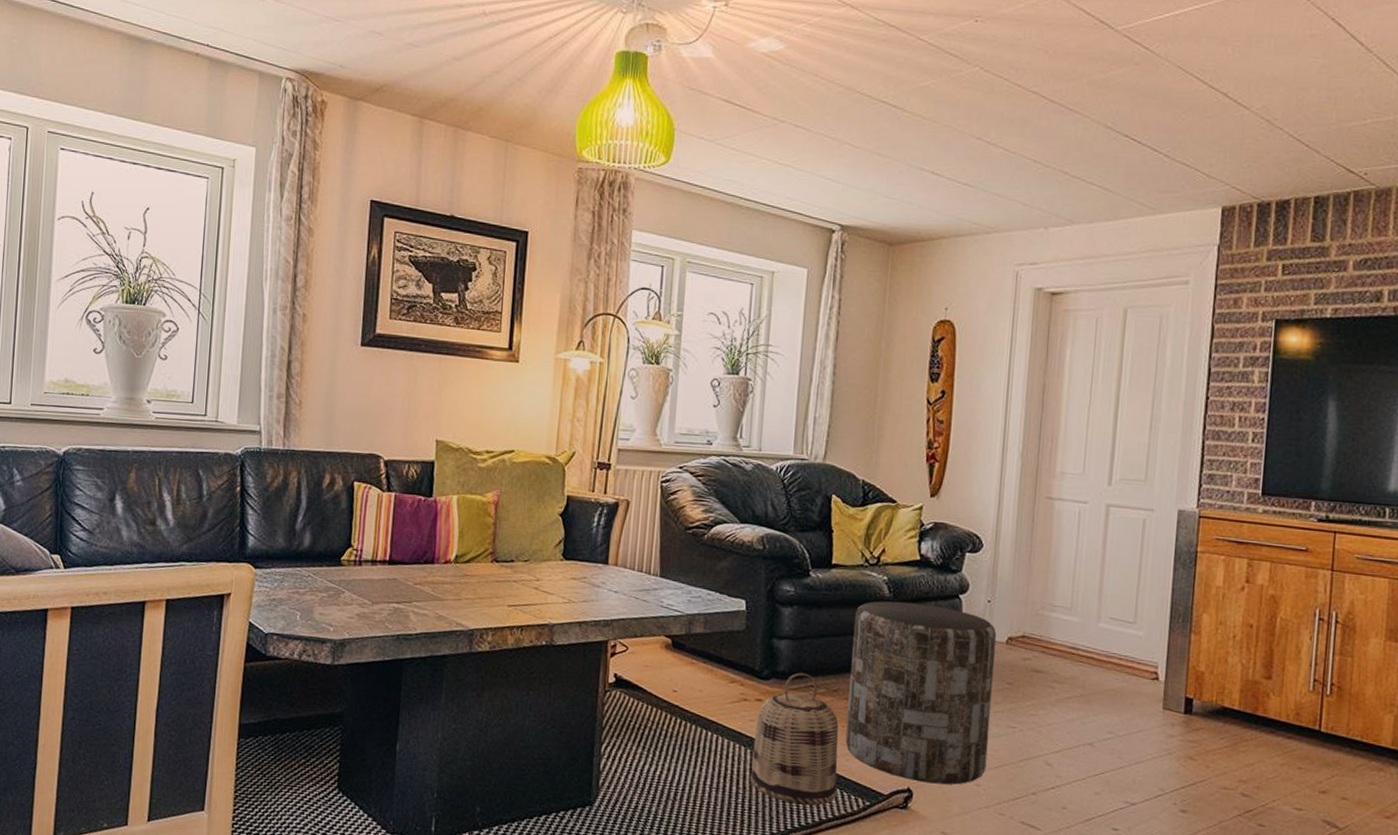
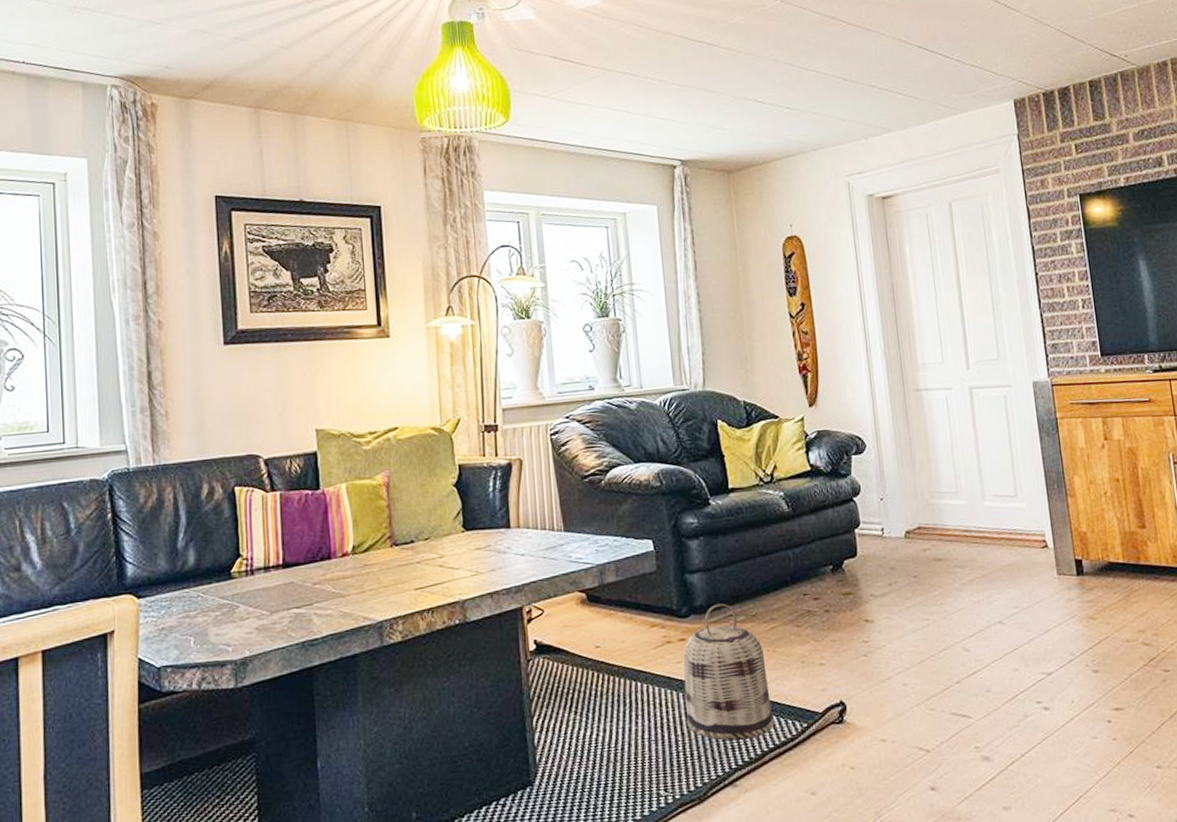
side table: present [845,601,996,785] -> none [759,512,910,692]

